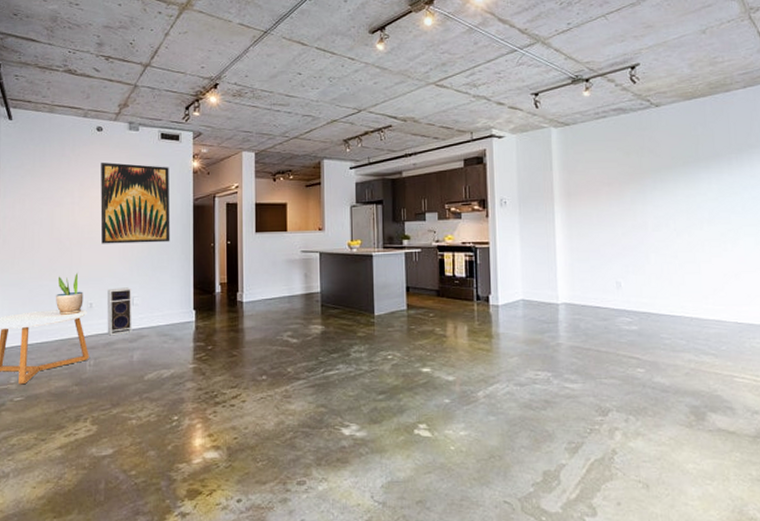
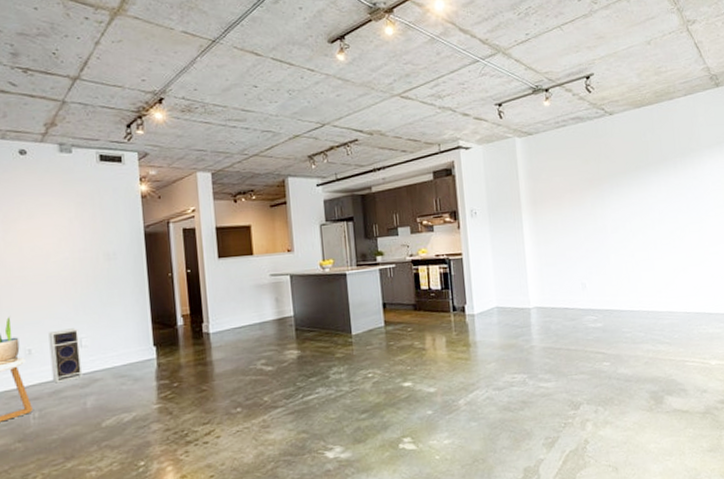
wall art: present [100,162,170,244] -> none [28,190,121,283]

